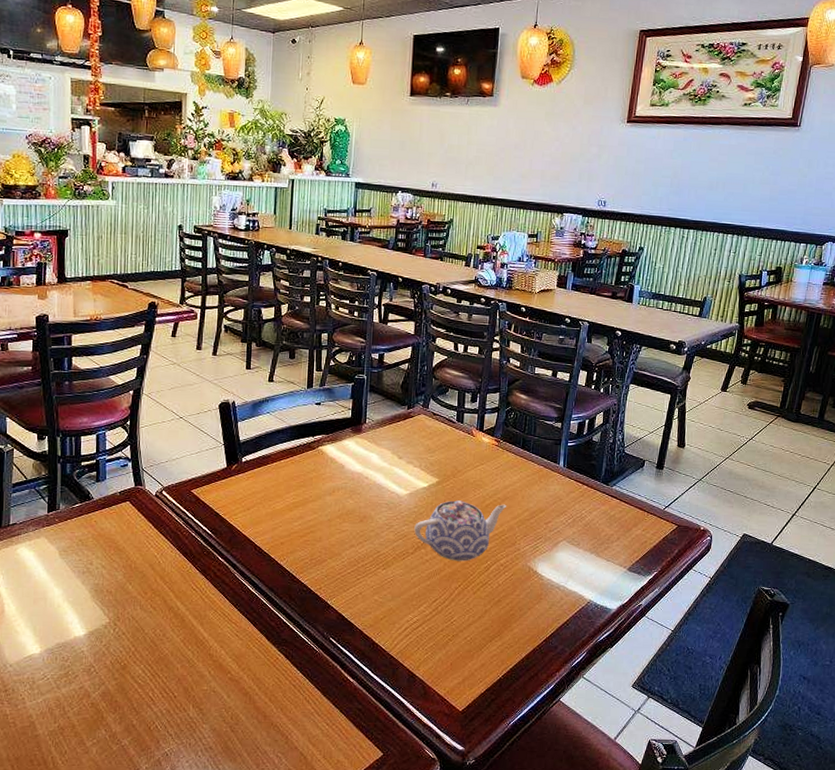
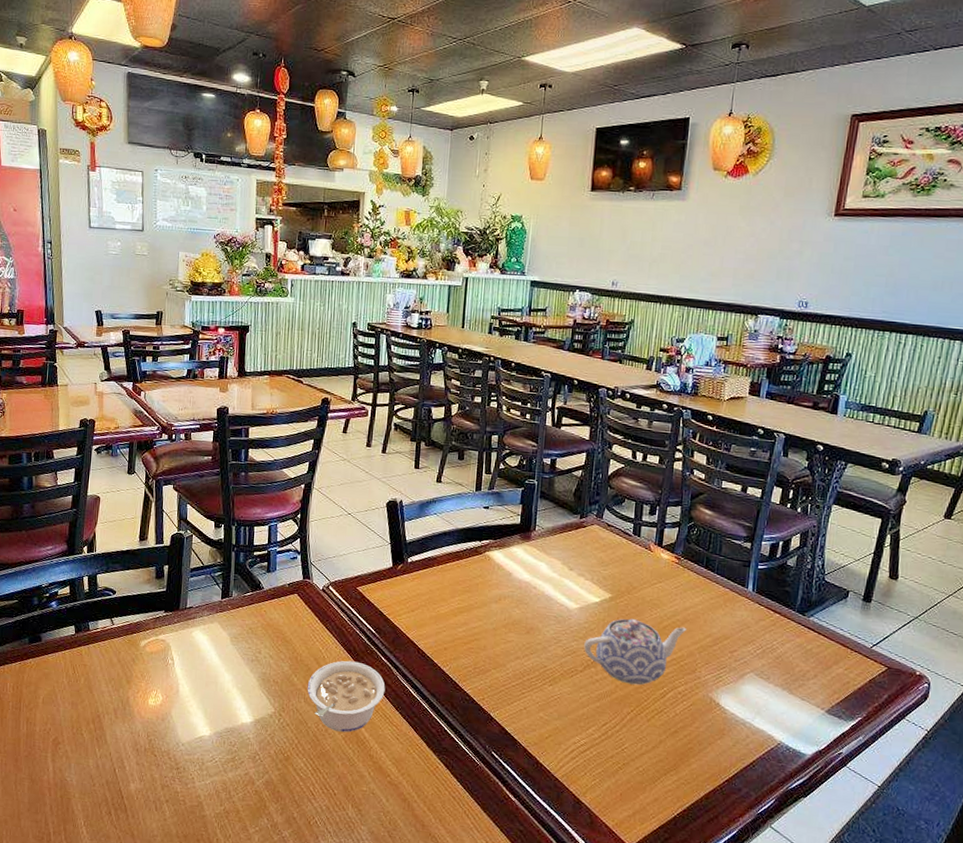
legume: none [142,563,223,635] -> present [307,660,385,733]

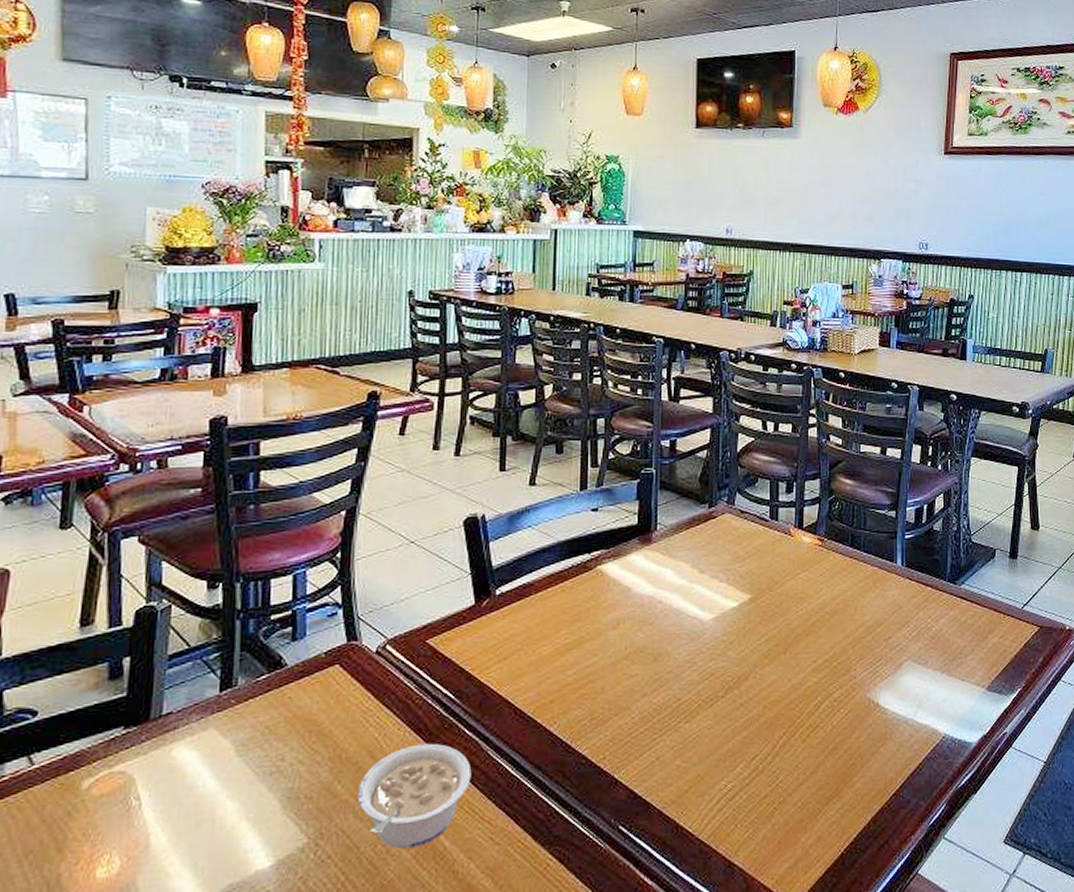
teapot: present [584,619,686,685] -> none [723,620,836,701]

